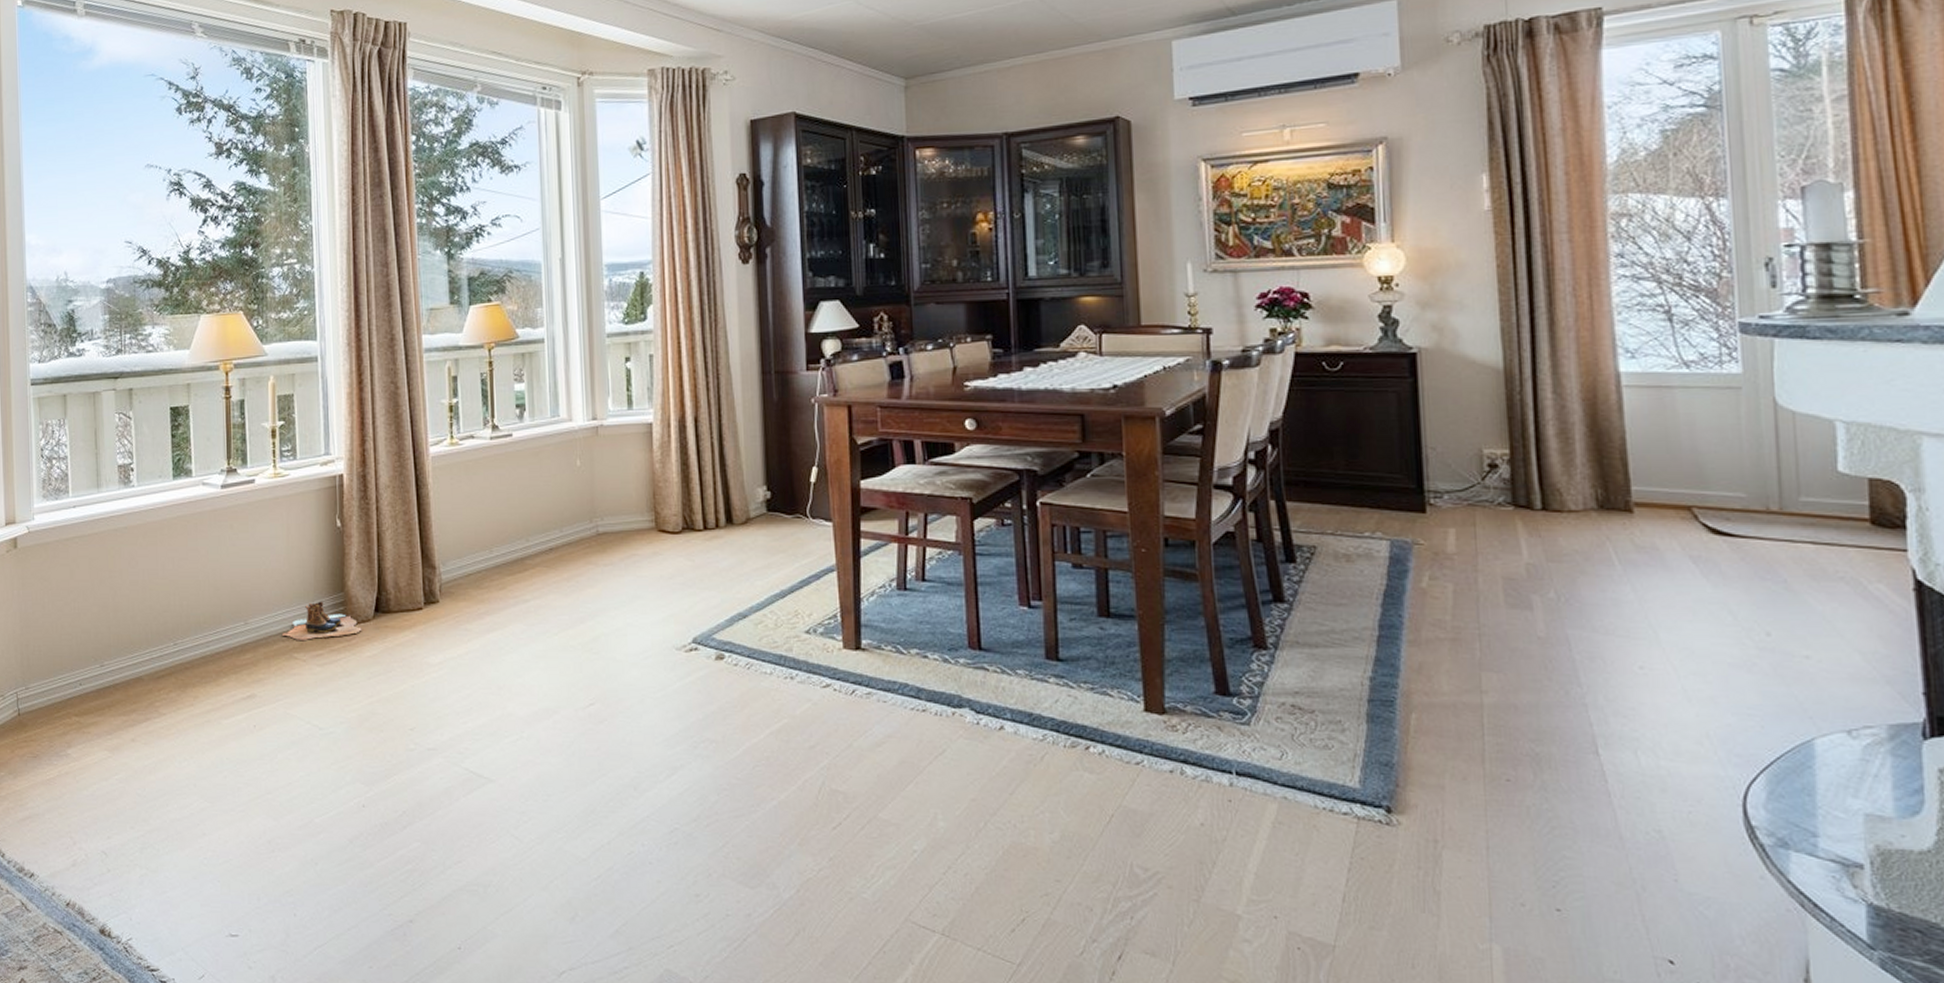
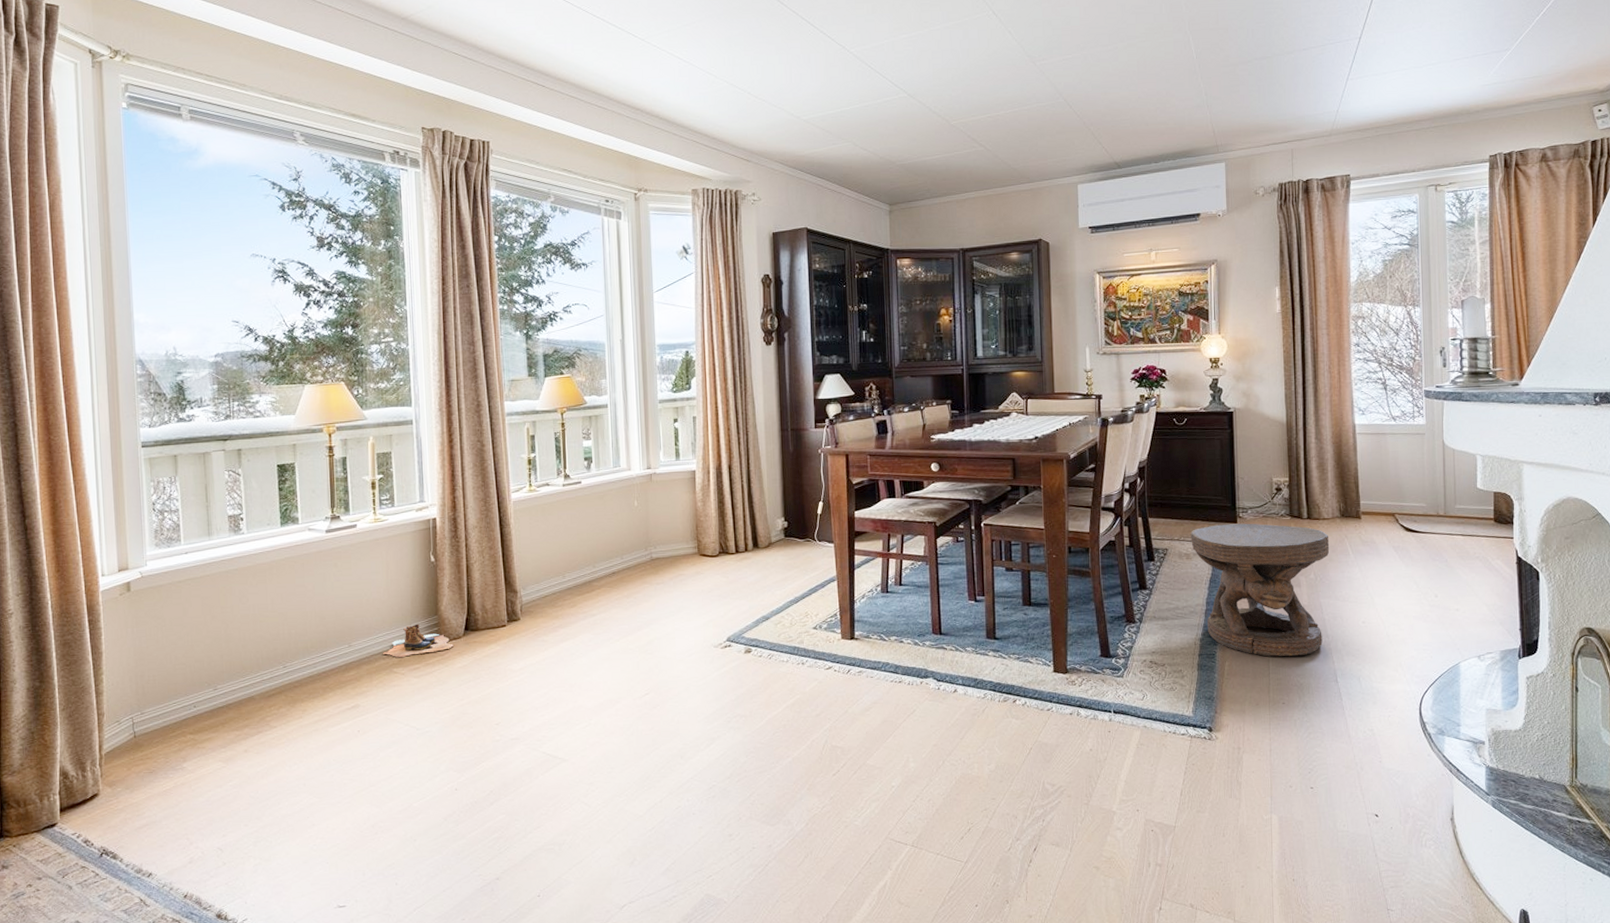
carved stool: none [1352,513,1581,712] -> present [1191,523,1330,657]

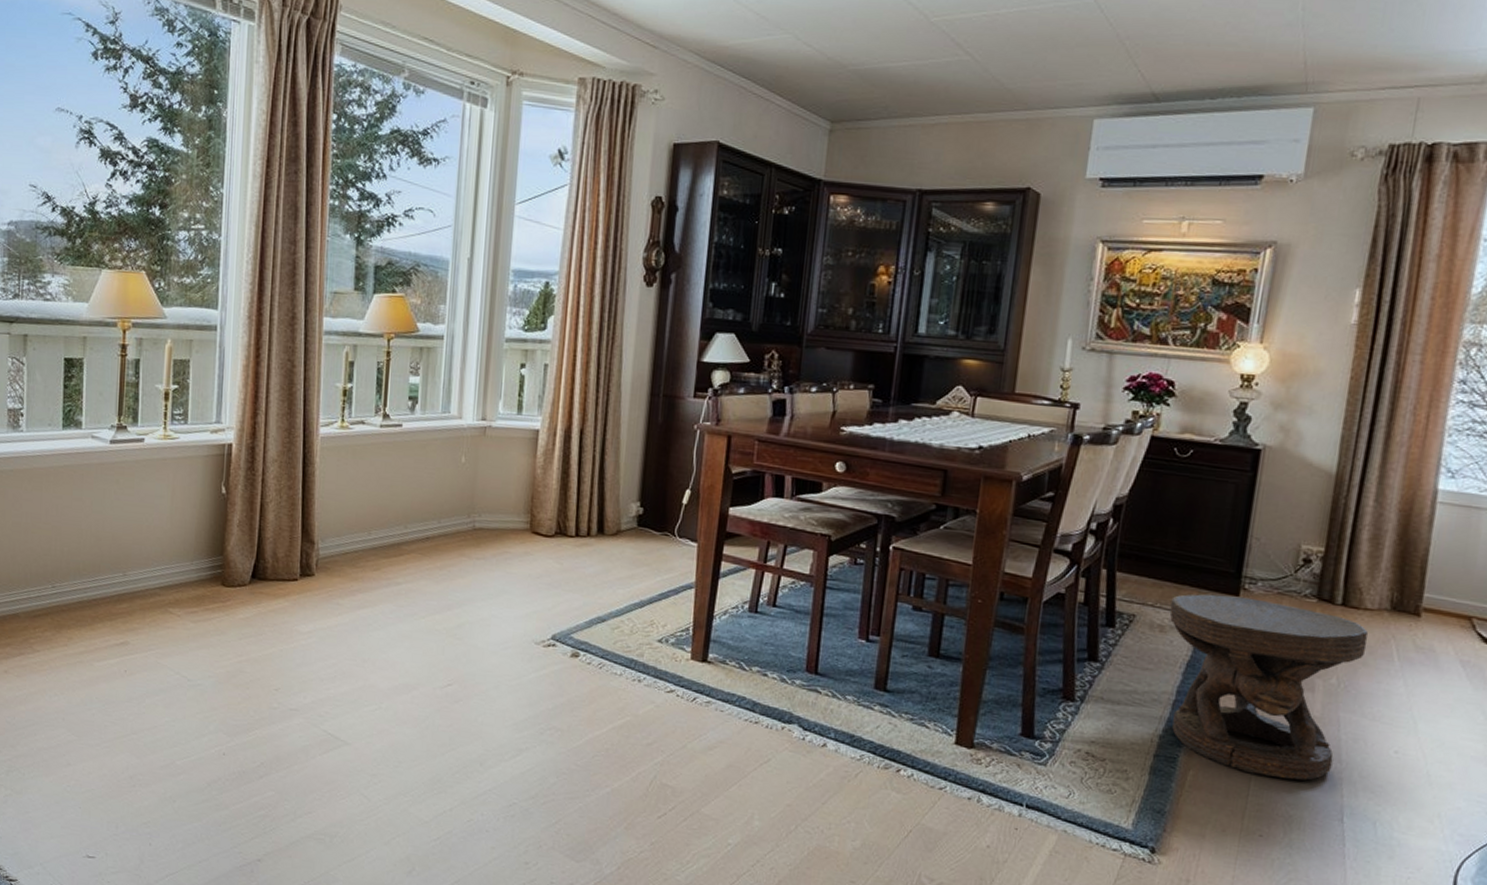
boots: present [383,623,454,657] -> none [159,561,237,597]

